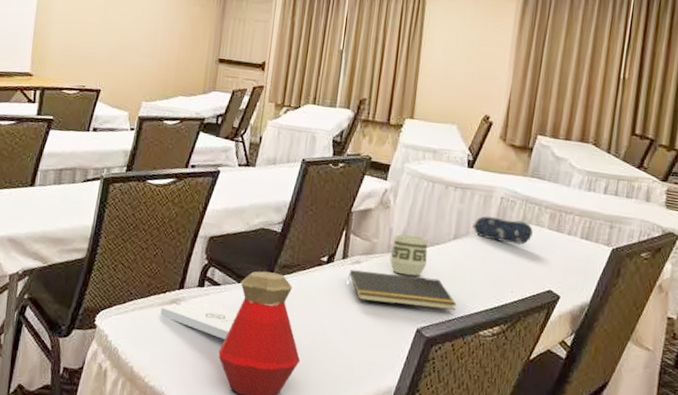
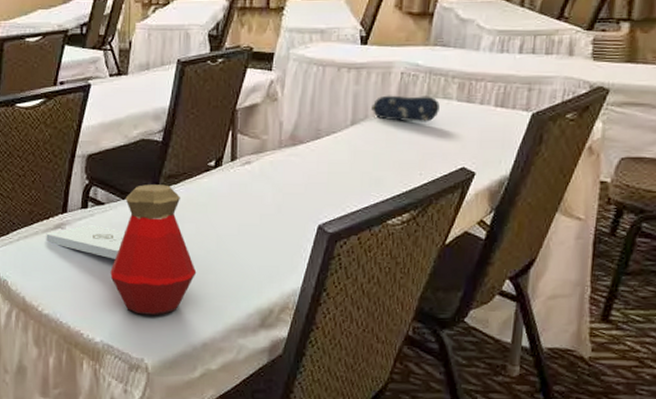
notepad: present [347,270,457,310] -> none [238,170,360,202]
cup: present [389,234,428,276] -> none [282,127,324,170]

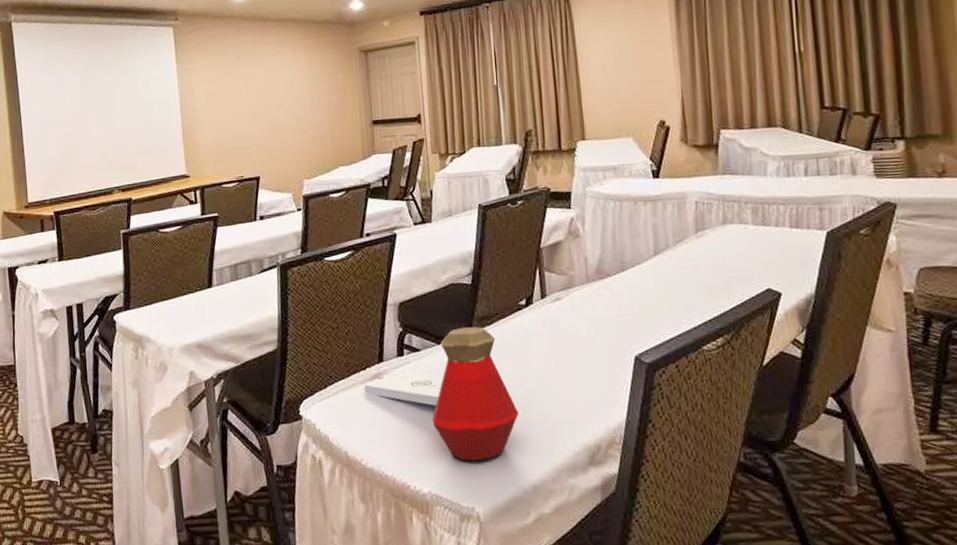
pencil case: present [371,95,440,122] -> none [671,222,737,249]

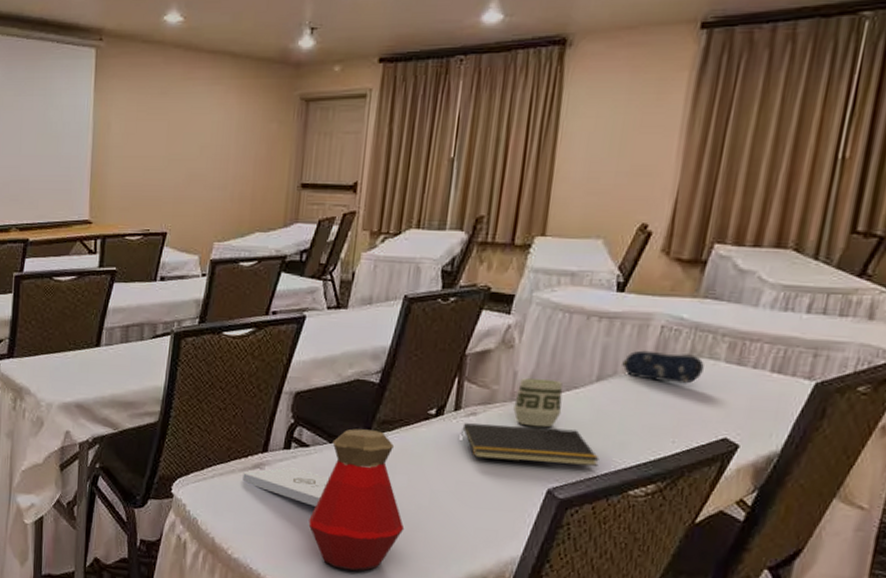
notepad: none [550,300,672,337] -> present [460,423,599,466]
cup: none [590,259,632,303] -> present [513,378,563,428]
pencil case: none [671,222,737,249] -> present [622,350,704,384]

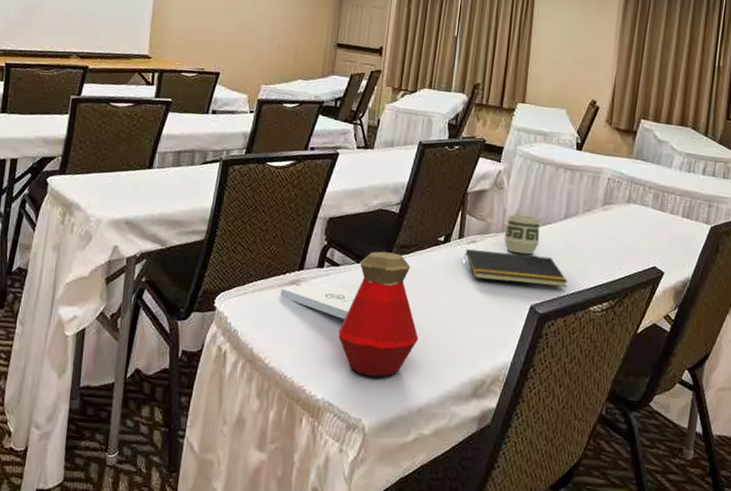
pencil case: present [622,350,704,384] -> none [582,196,638,224]

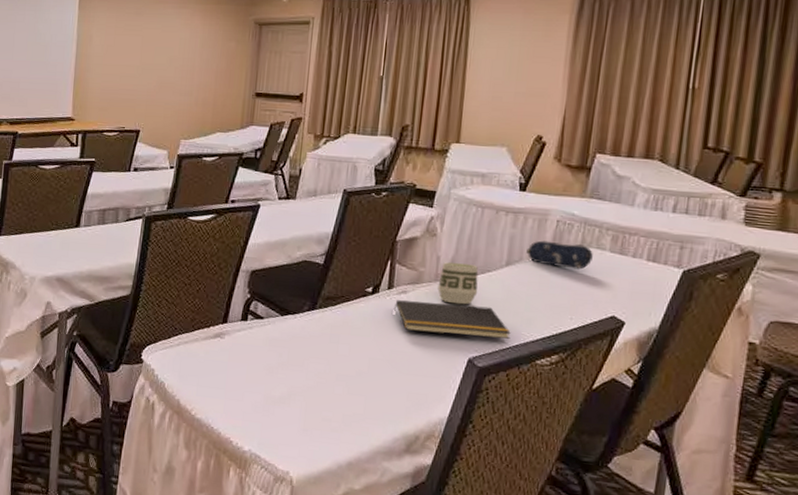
notepad: present [280,284,356,320] -> none [205,337,281,372]
bottle: present [338,251,419,377] -> none [263,303,347,431]
pencil case: none [582,196,638,224] -> present [526,240,593,270]

